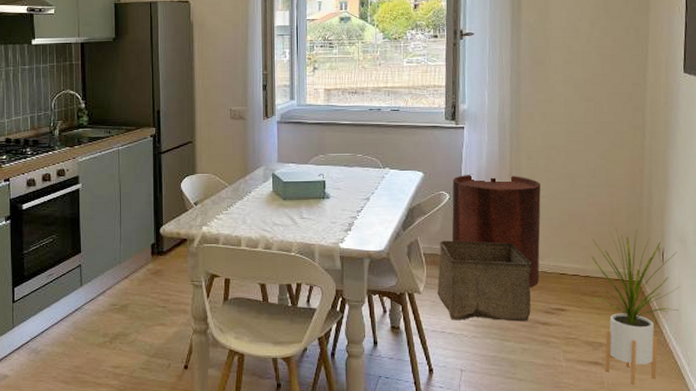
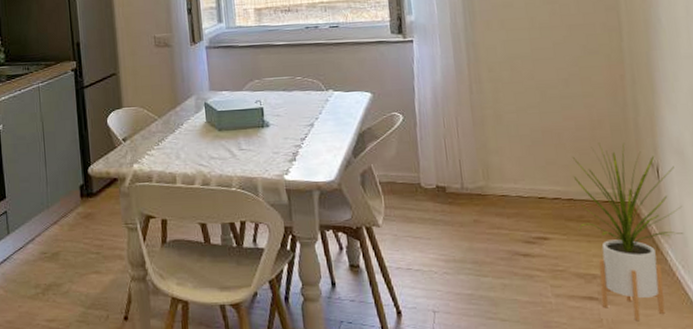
storage bin: present [437,240,532,322] -> none [396,165,509,256]
trash can: present [451,174,541,288] -> none [405,90,515,215]

